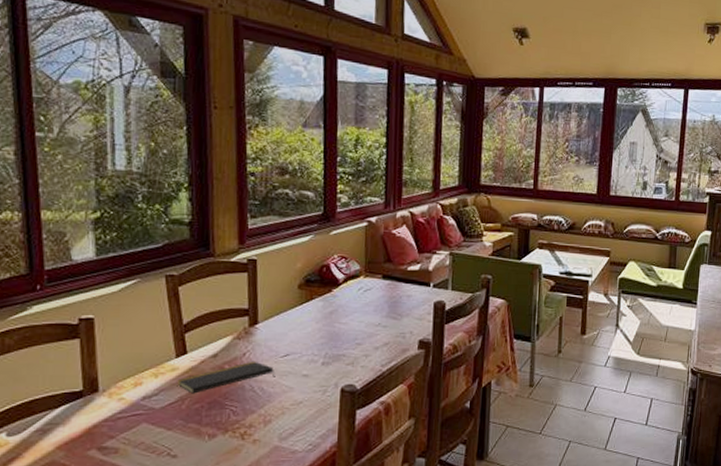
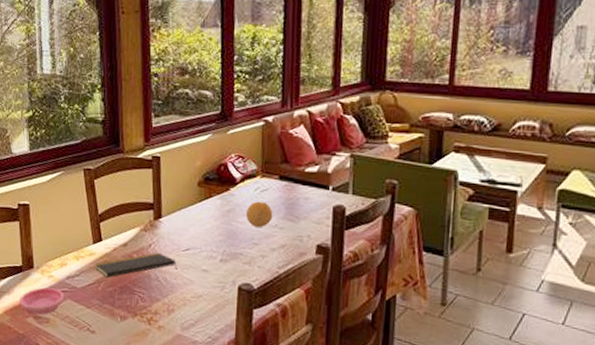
saucer: none [78,412,139,446] -> present [20,287,65,315]
fruit: none [348,301,376,327] -> present [245,201,273,227]

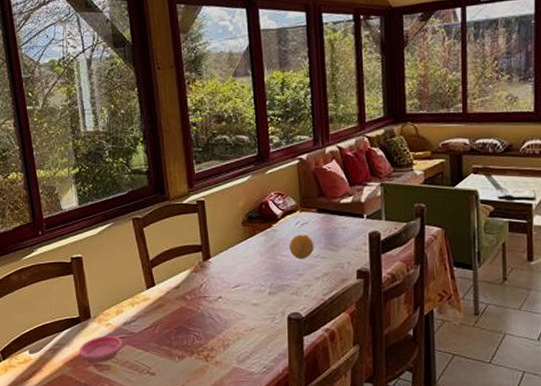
notepad: present [94,252,177,278] -> none [149,291,228,321]

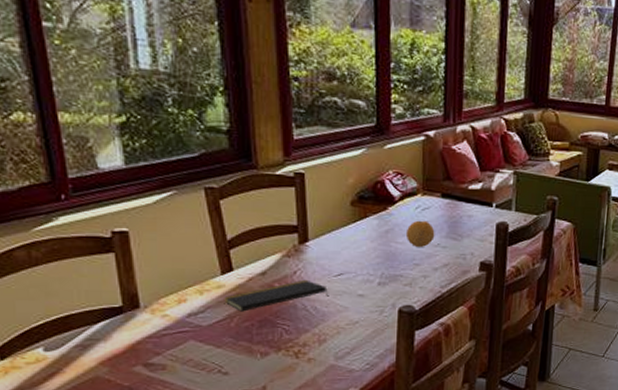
saucer: present [79,336,123,363] -> none [122,329,186,362]
notepad: none [149,291,228,321] -> present [224,279,328,312]

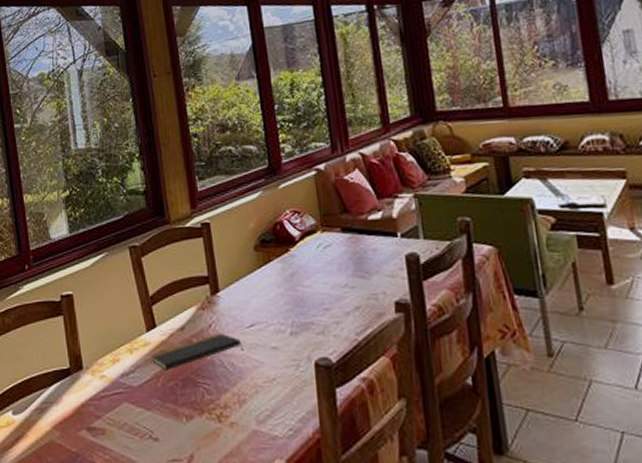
fruit: present [405,220,435,247] -> none [310,259,341,289]

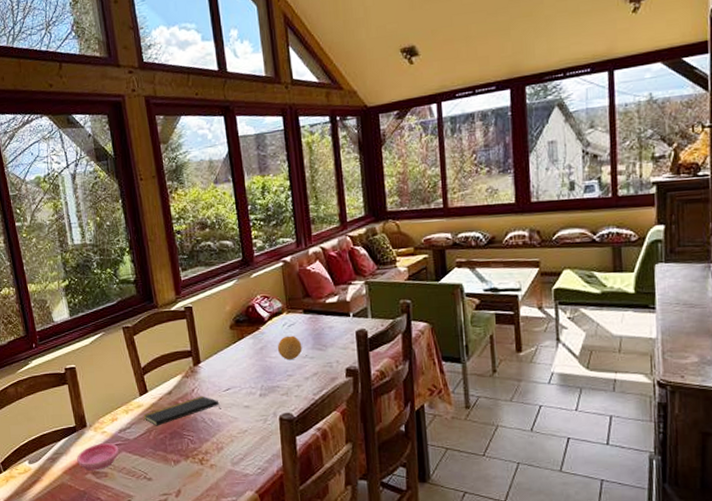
saucer: none [70,391,121,426] -> present [77,443,120,471]
fruit: none [310,259,341,289] -> present [277,335,303,360]

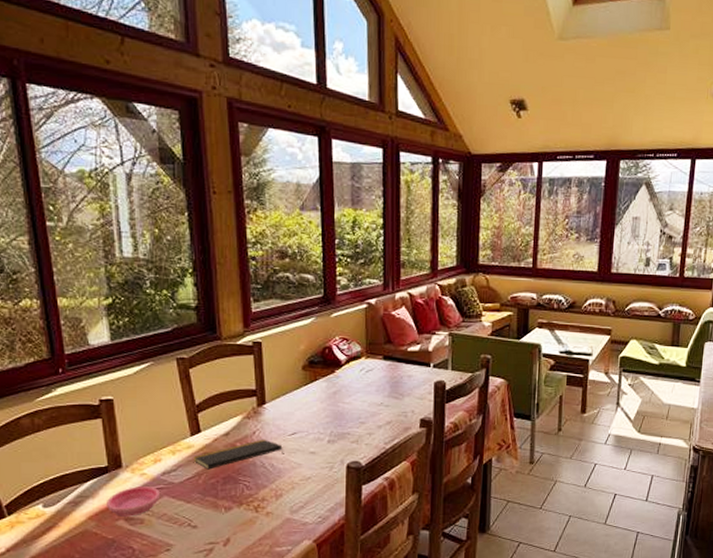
fruit: present [277,335,303,360] -> none [351,381,378,406]

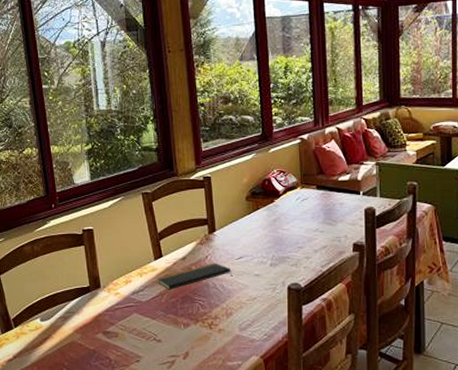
saucer: present [107,487,161,517] -> none [89,304,131,331]

